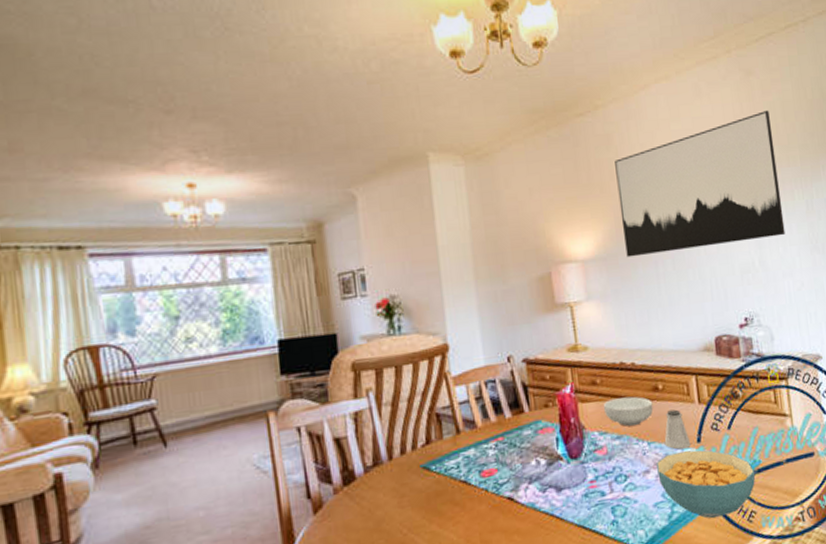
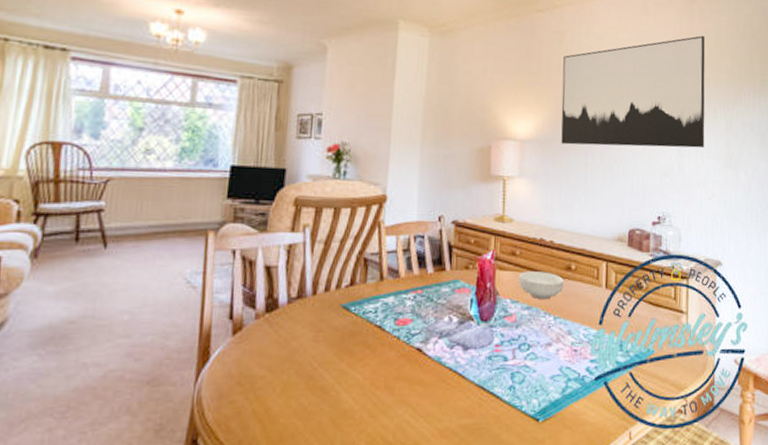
cereal bowl: present [656,450,756,519] -> none [558,330,648,399]
saltshaker: present [664,409,691,450] -> none [569,290,593,328]

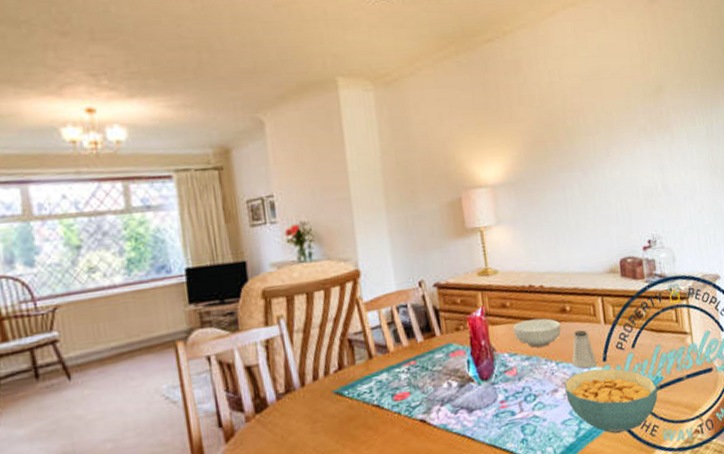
cereal bowl: none [558,330,648,399] -> present [564,368,658,434]
wall art: present [561,35,705,148] -> none [523,37,687,183]
saltshaker: none [569,290,593,328] -> present [571,330,597,369]

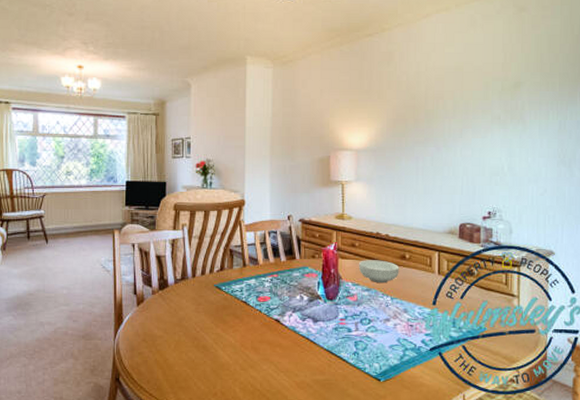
cereal bowl: present [564,368,658,434] -> none [396,309,480,366]
saltshaker: present [571,330,597,369] -> none [405,276,427,308]

